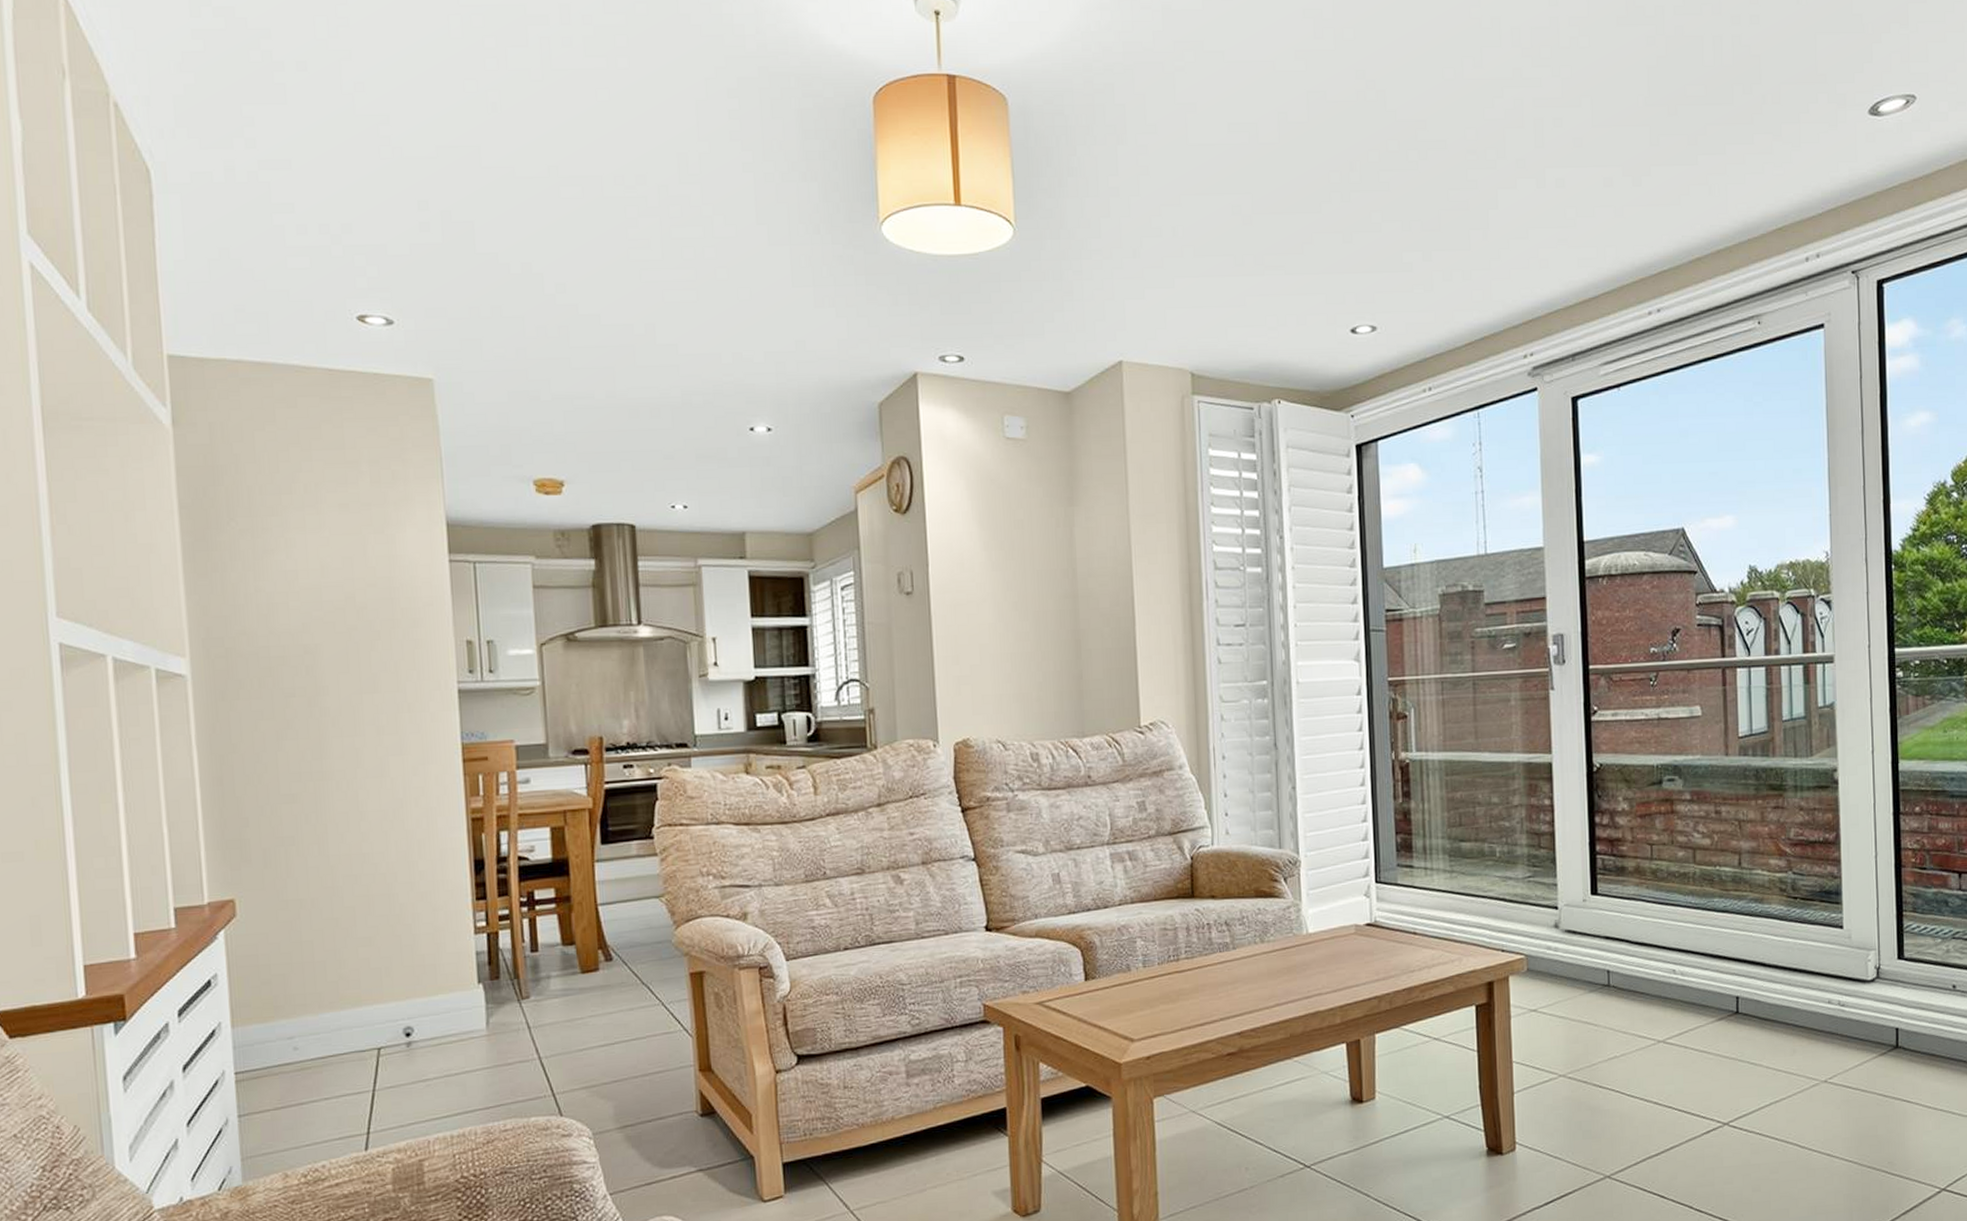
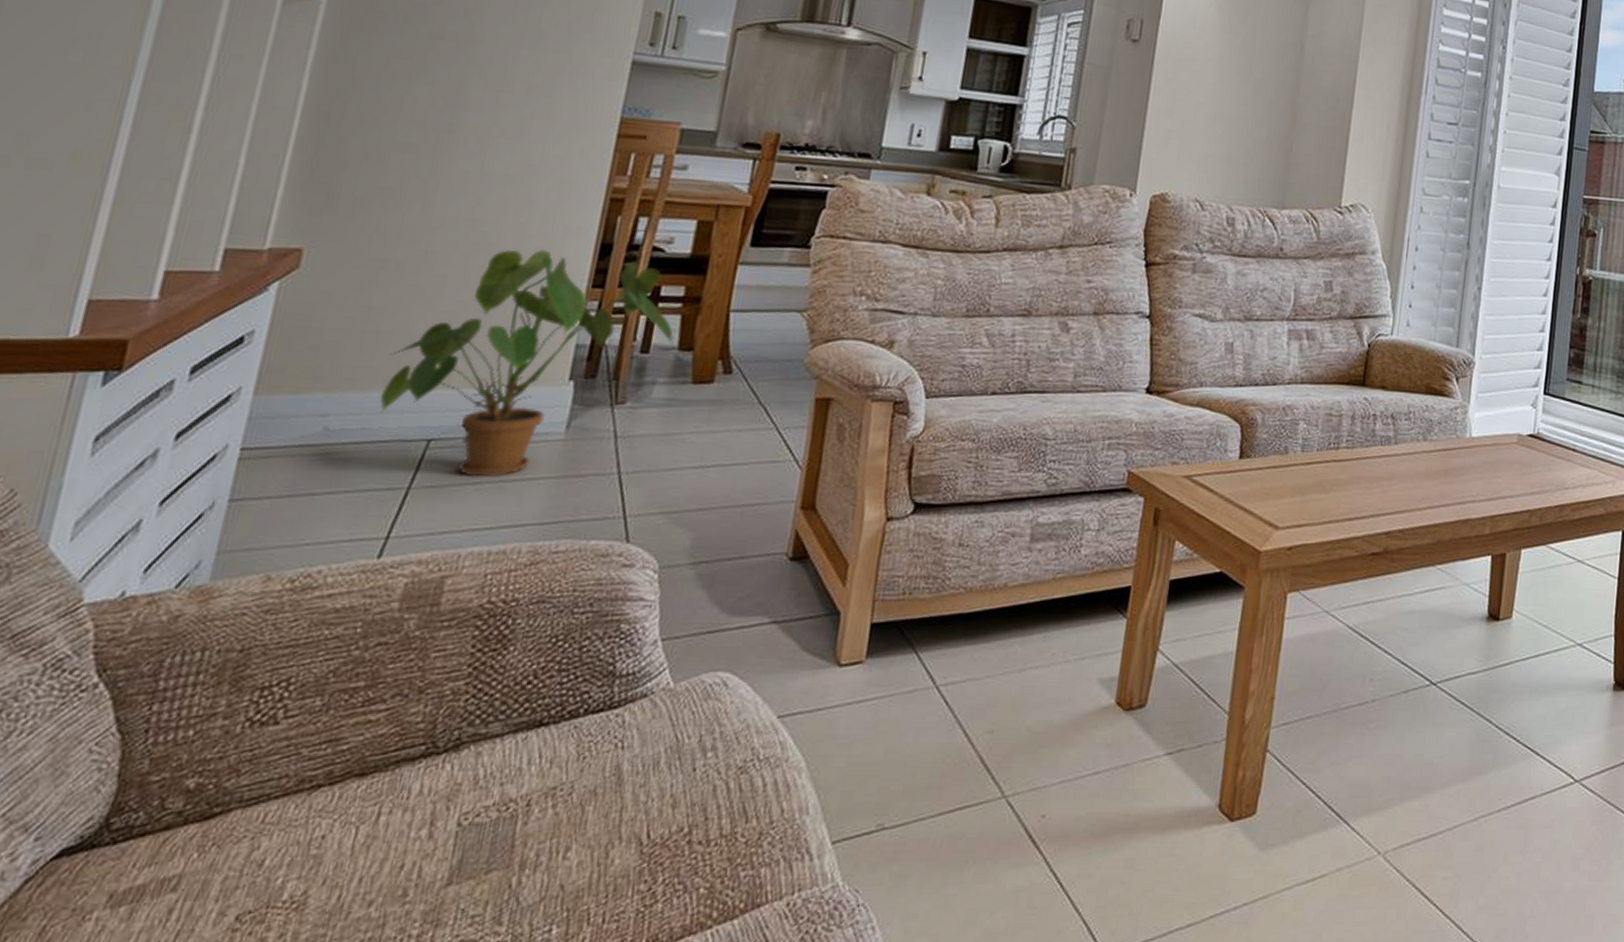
house plant: none [327,872,558,1075] -> present [380,249,675,478]

